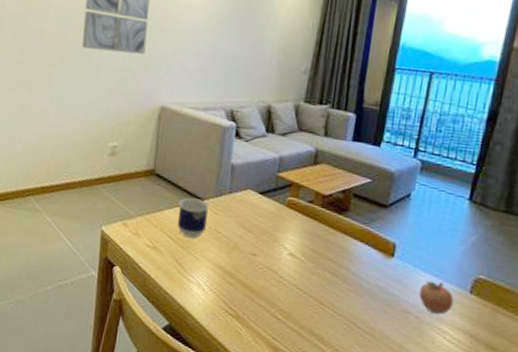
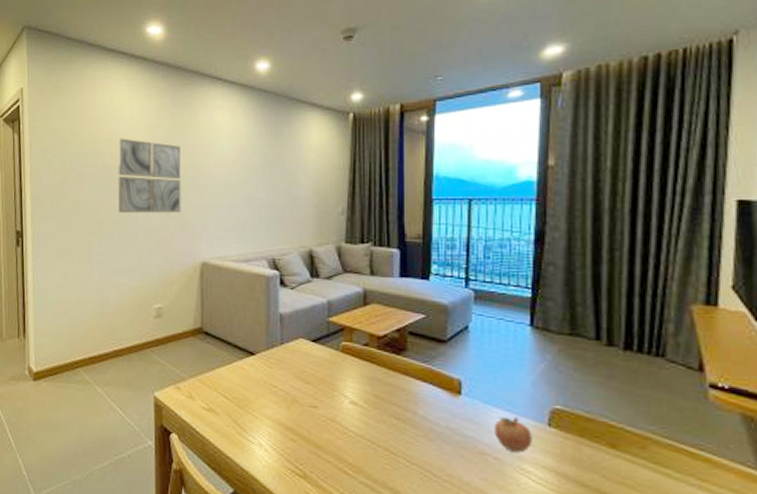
cup: present [177,197,210,239] -> none [231,353,262,396]

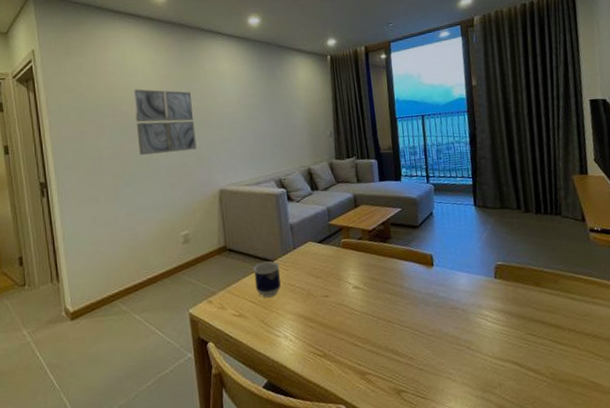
cup: none [231,353,262,396] -> present [253,261,281,298]
fruit: present [495,416,532,453] -> none [459,275,486,303]

